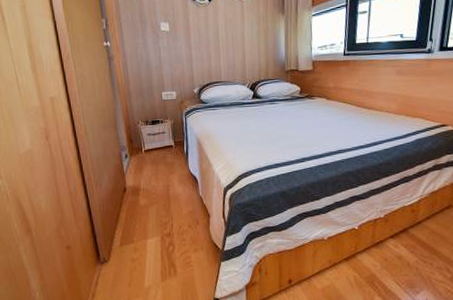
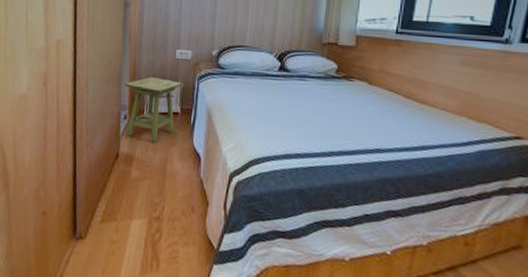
side table: none [120,118,173,174] -> present [124,77,183,144]

